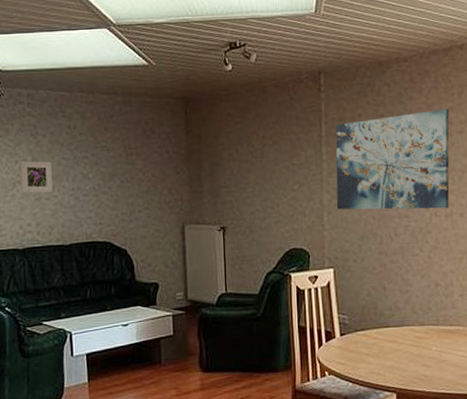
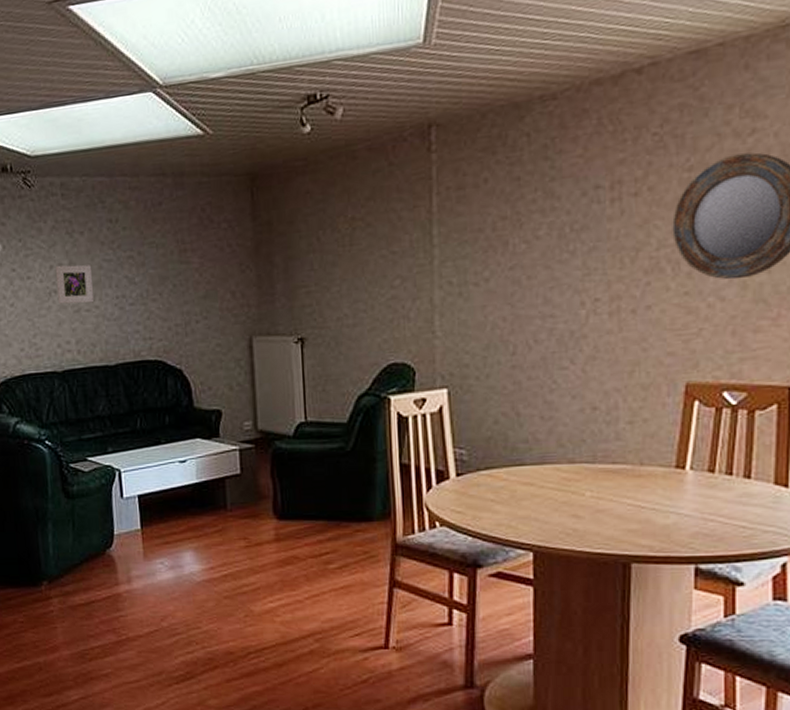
wall art: present [335,109,450,210] -> none [451,162,618,311]

